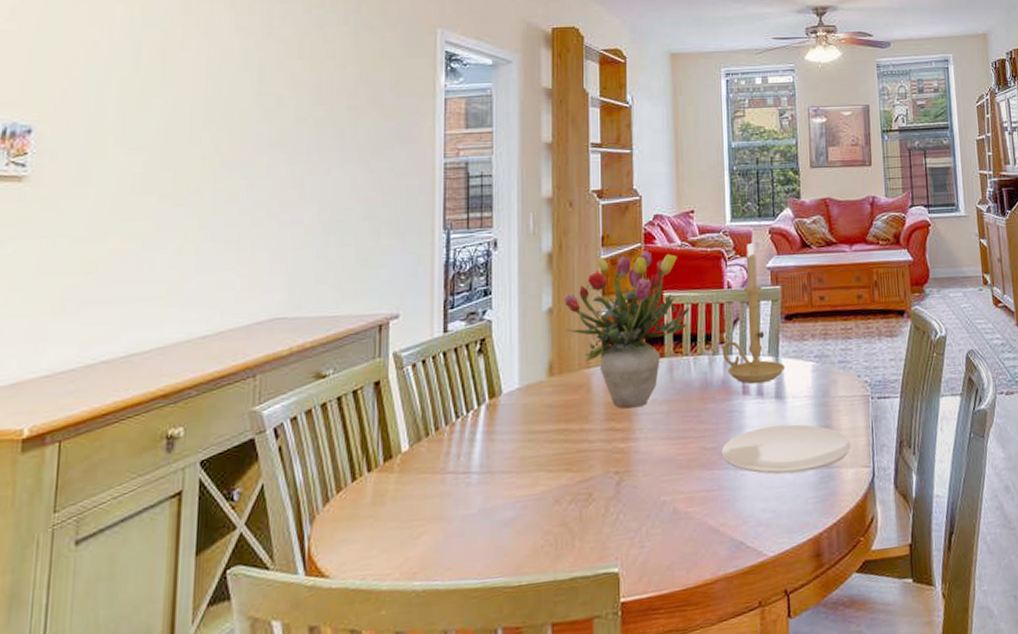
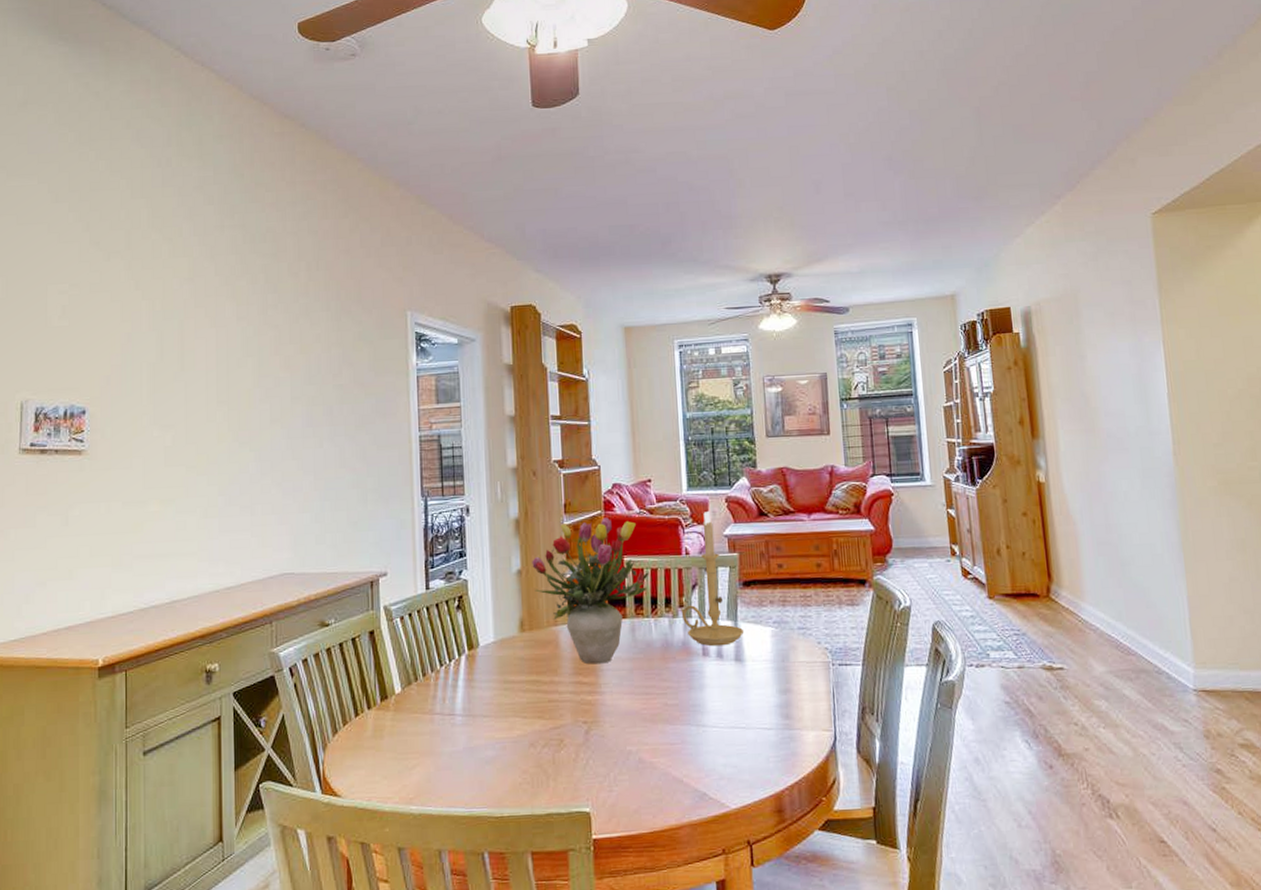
plate: present [721,424,852,475] -> none [683,686,812,733]

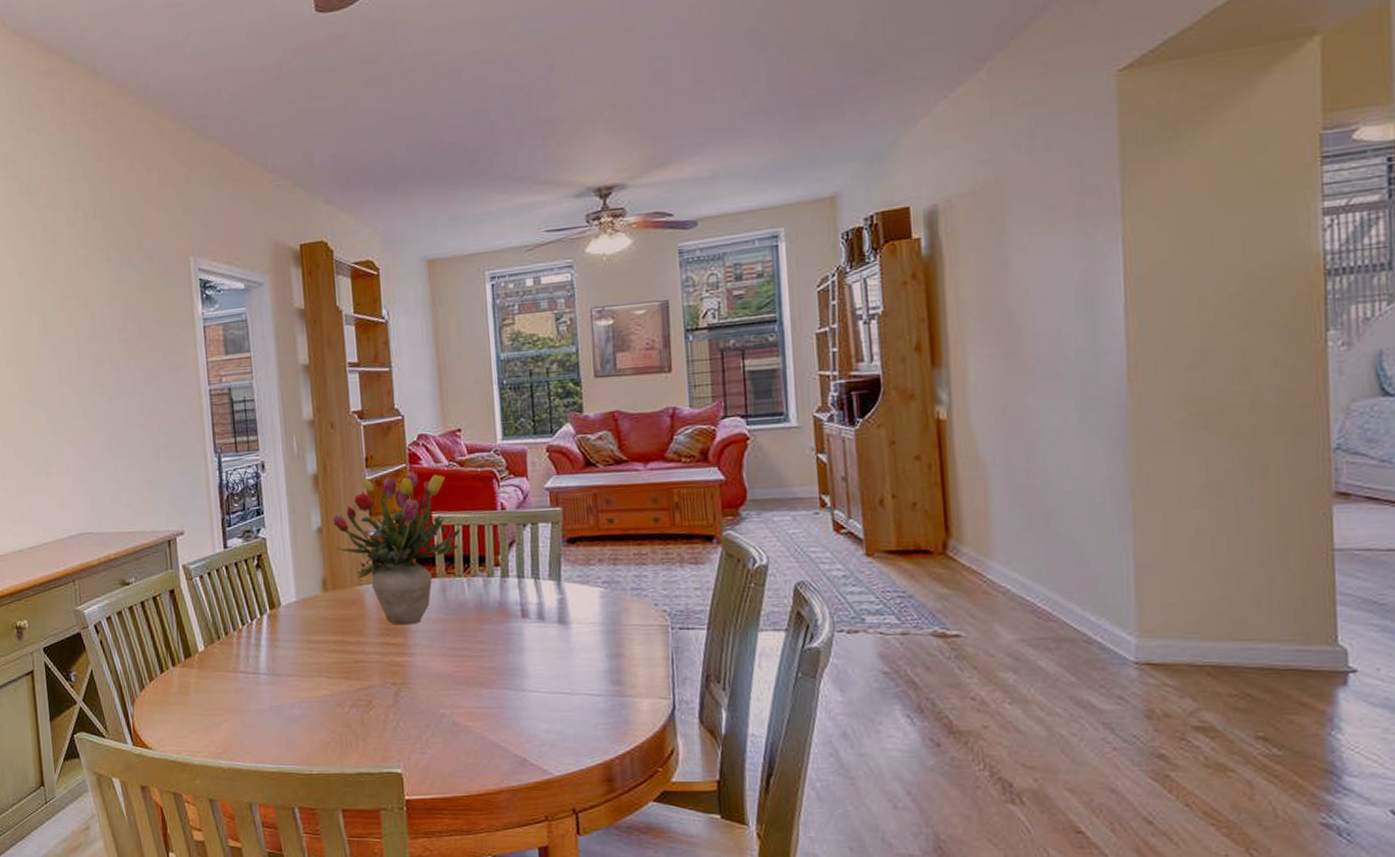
candle holder: present [680,510,745,647] -> none [495,461,569,608]

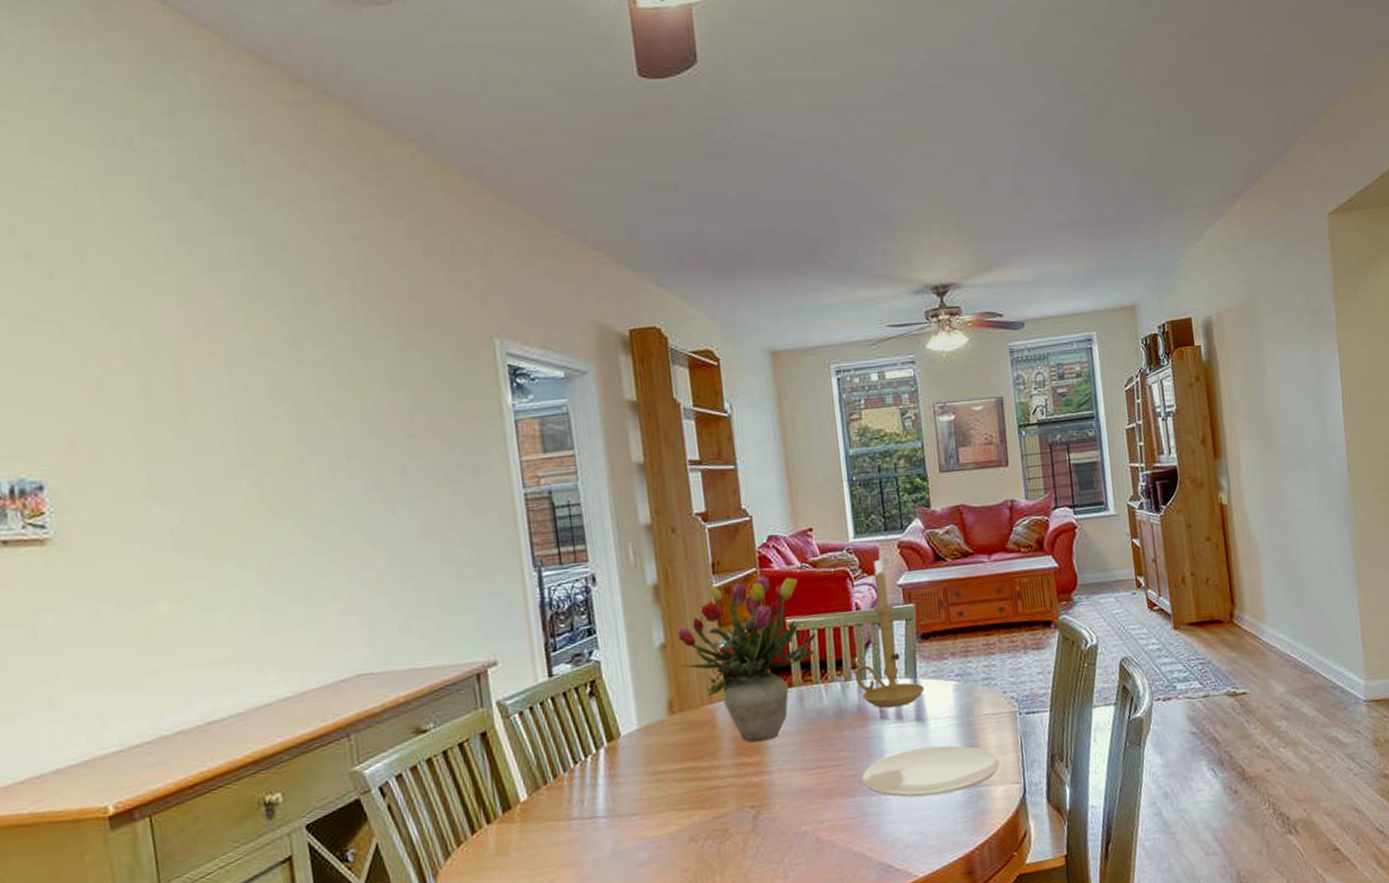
candle holder: none [495,461,569,608] -> present [852,558,925,709]
plate: none [500,650,647,699] -> present [861,745,1000,798]

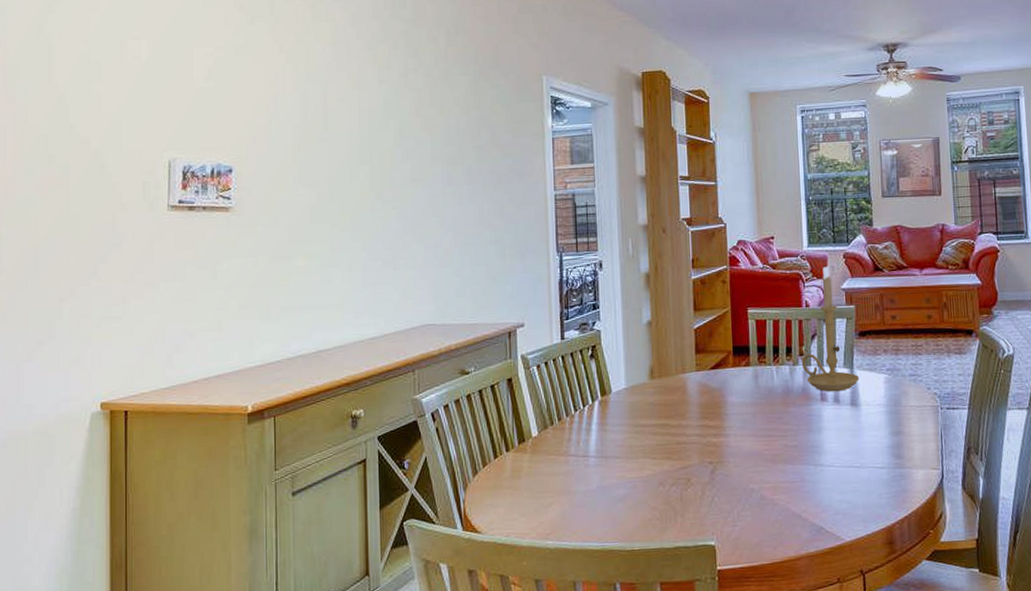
flower arrangement: present [677,575,816,742] -> none [661,272,772,409]
plate: present [861,745,1000,798] -> none [802,428,922,472]

